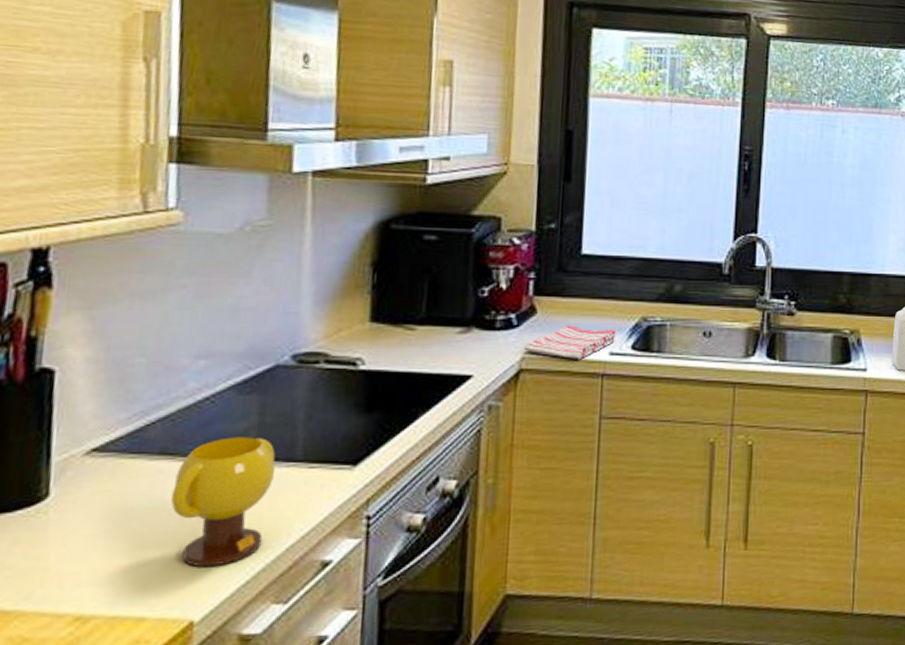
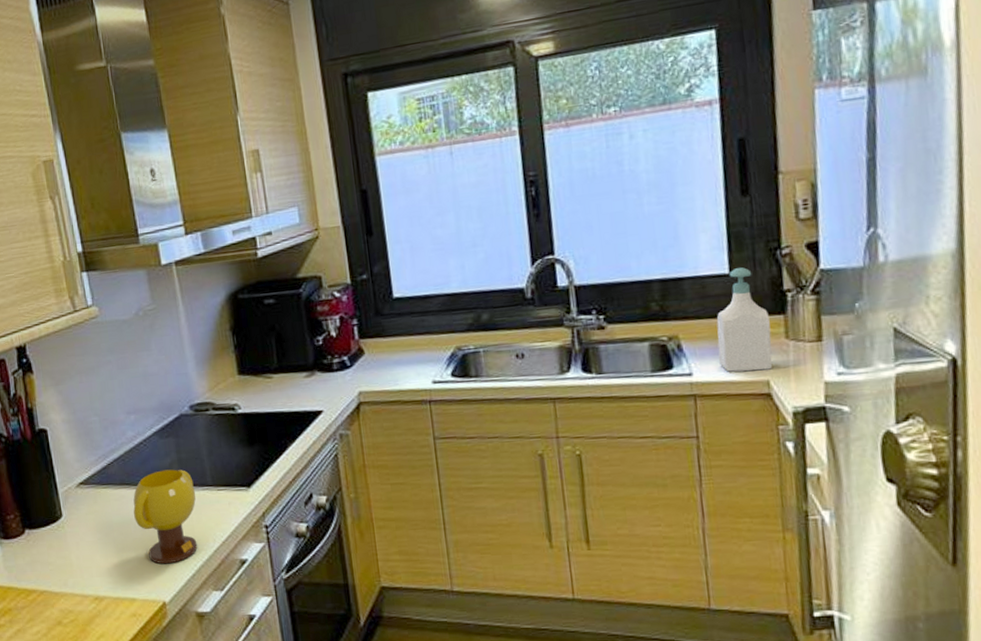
dish towel: present [523,325,617,360] -> none [358,360,436,390]

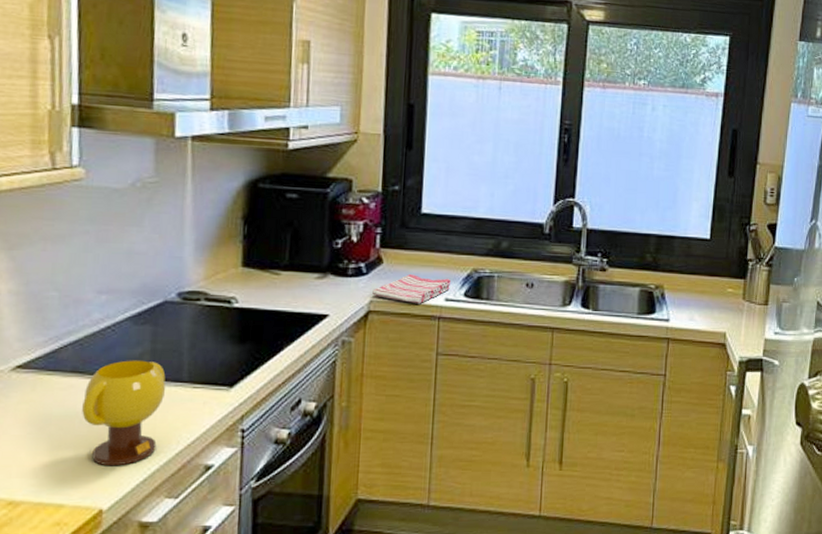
dish towel: none [358,360,436,390] -> present [371,274,451,304]
soap bottle: present [716,267,773,372] -> none [691,235,733,324]

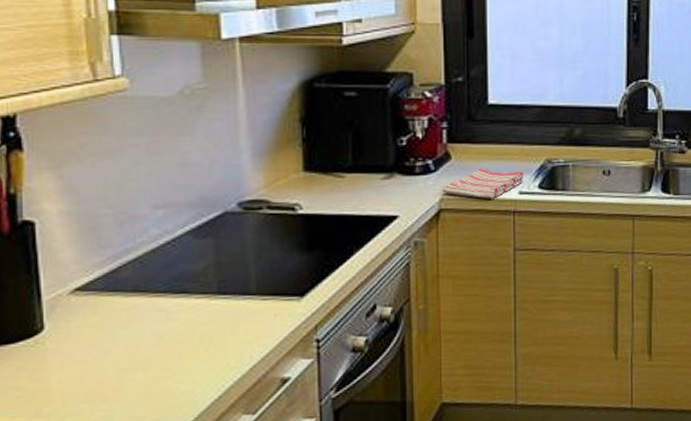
mug: present [82,360,166,466] -> none [148,274,234,386]

